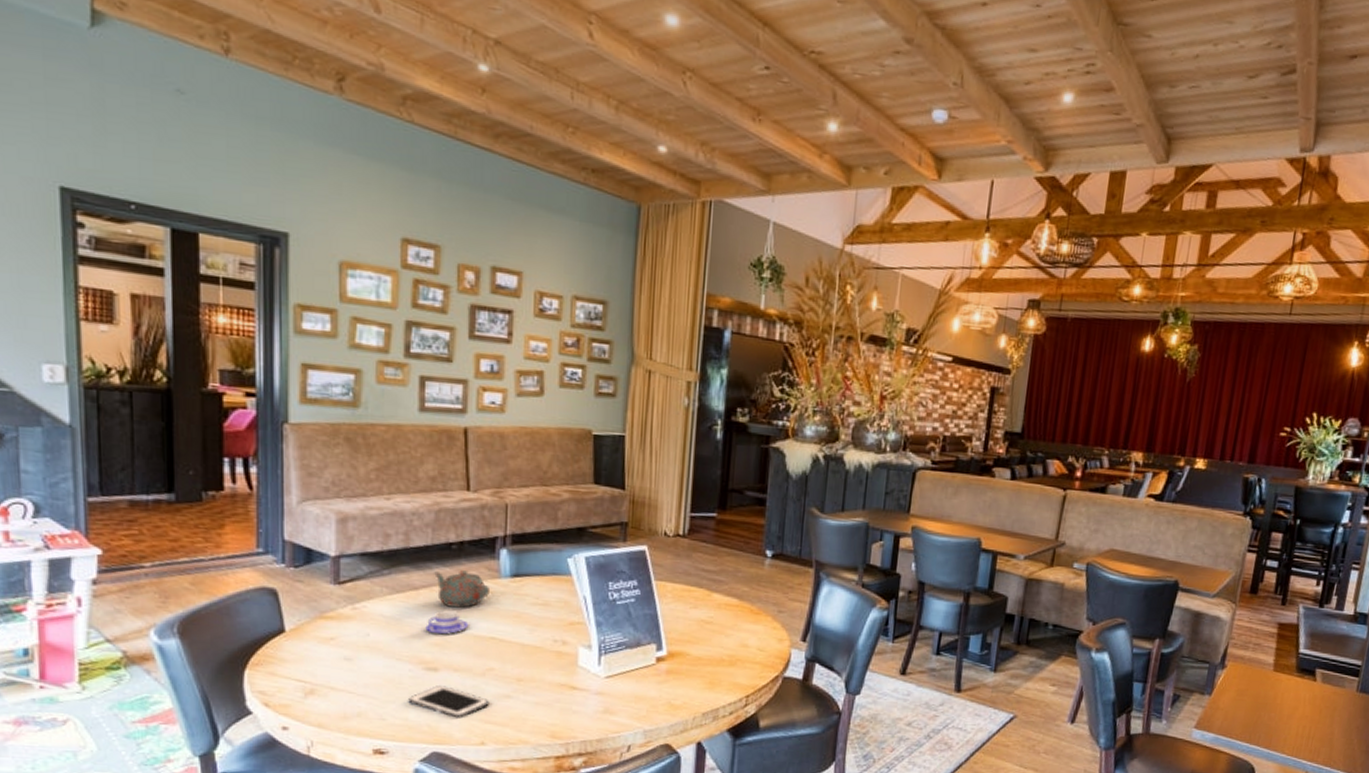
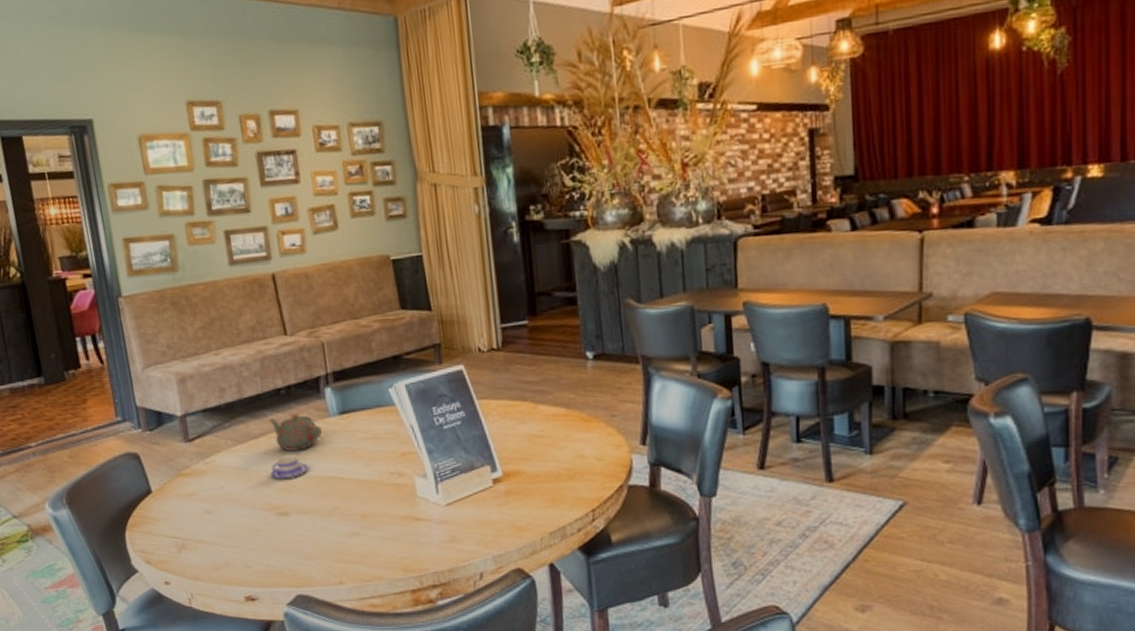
cell phone: present [408,685,490,719] -> none [267,529,341,560]

